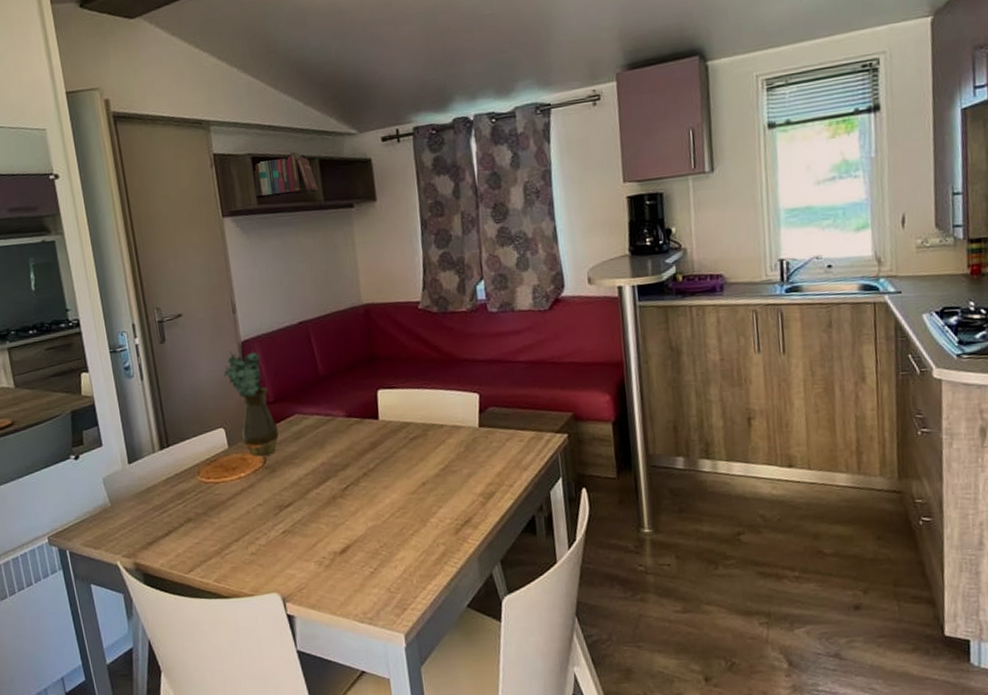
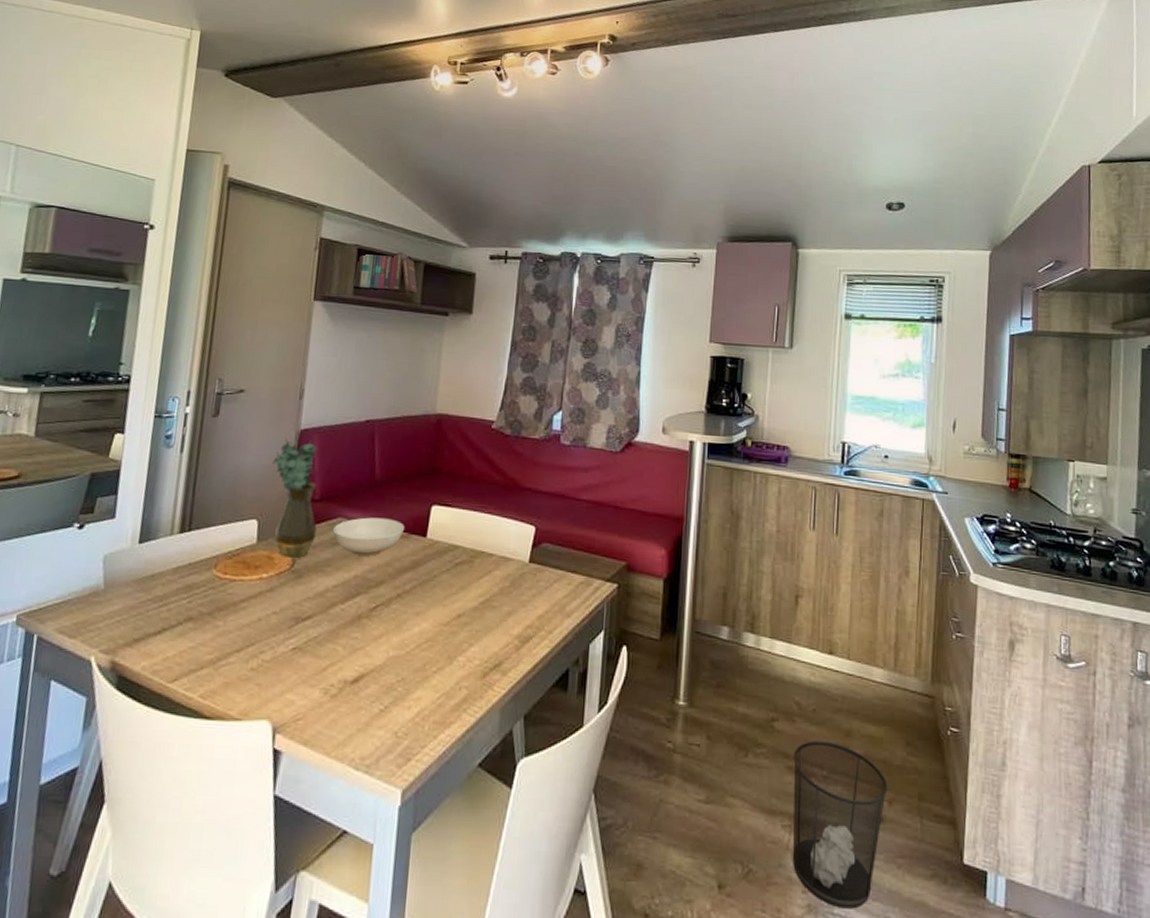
bowl: none [293,408,358,445] -> present [333,517,405,556]
waste bin: none [763,545,862,686] -> present [792,740,888,909]

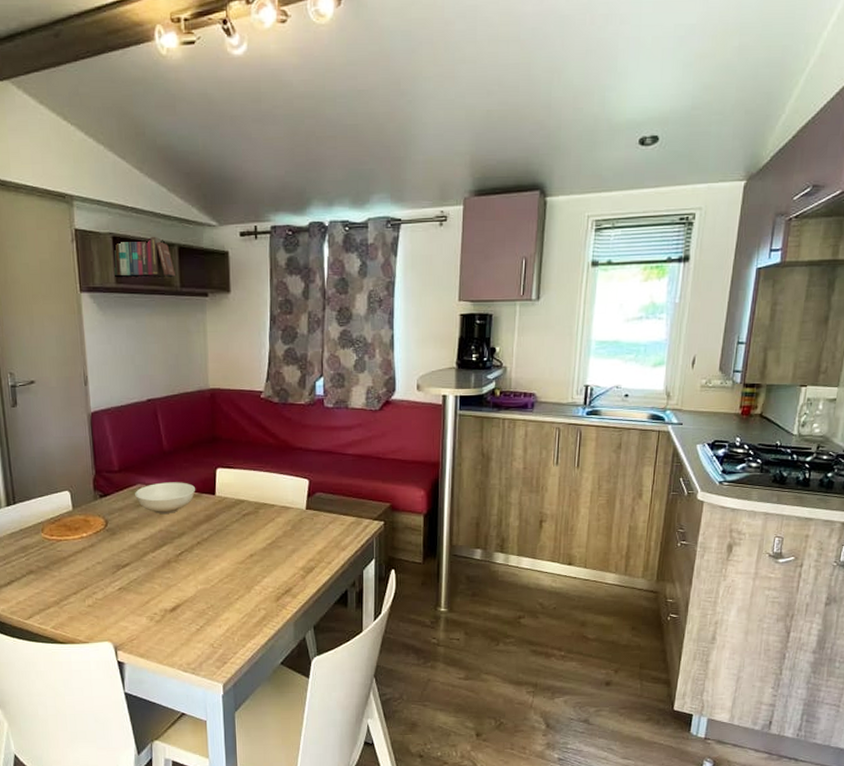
vase: present [272,437,318,559] -> none [72,420,122,520]
waste bin: present [792,740,888,909] -> none [535,630,615,745]

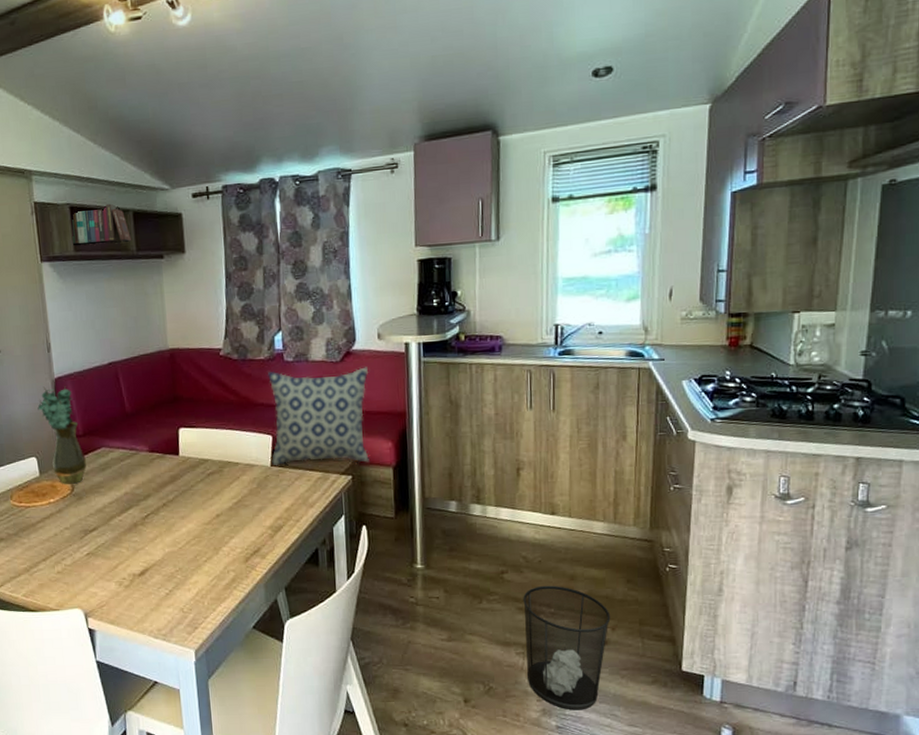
vase: none [72,420,122,520] -> present [37,386,87,485]
bowl: present [135,482,196,514] -> none [100,443,160,476]
pillow: none [306,416,405,509] -> present [267,367,370,465]
waste bin: none [535,630,615,745] -> present [523,585,611,711]

